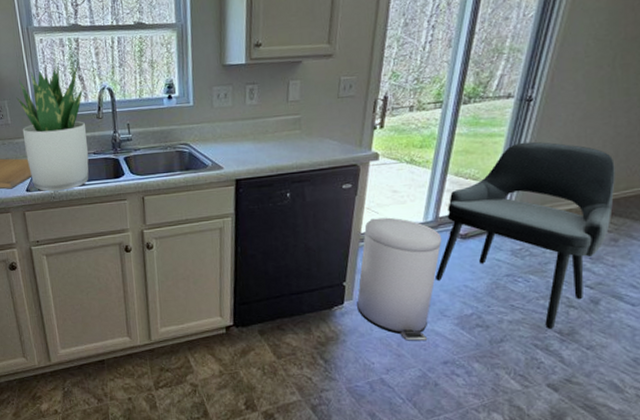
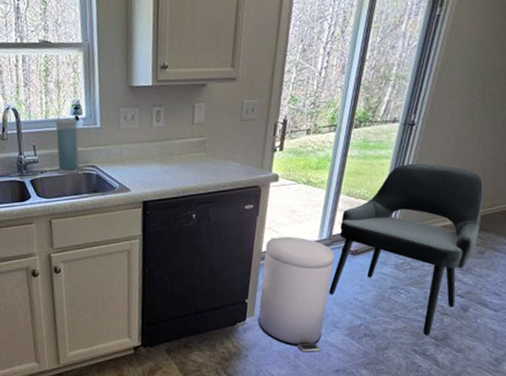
soap dispenser: none [149,96,172,152] -> present [55,118,80,175]

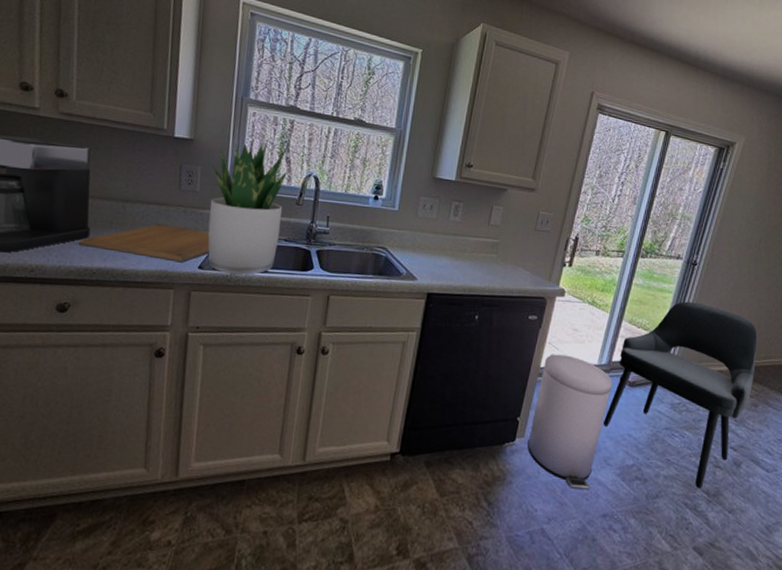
soap dispenser: present [55,118,80,175] -> none [346,194,376,253]

